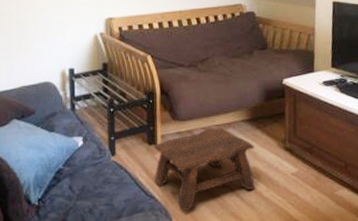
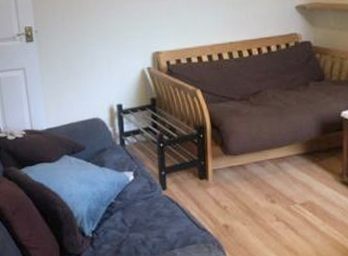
stool: present [154,127,255,212] -> none [205,161,310,244]

